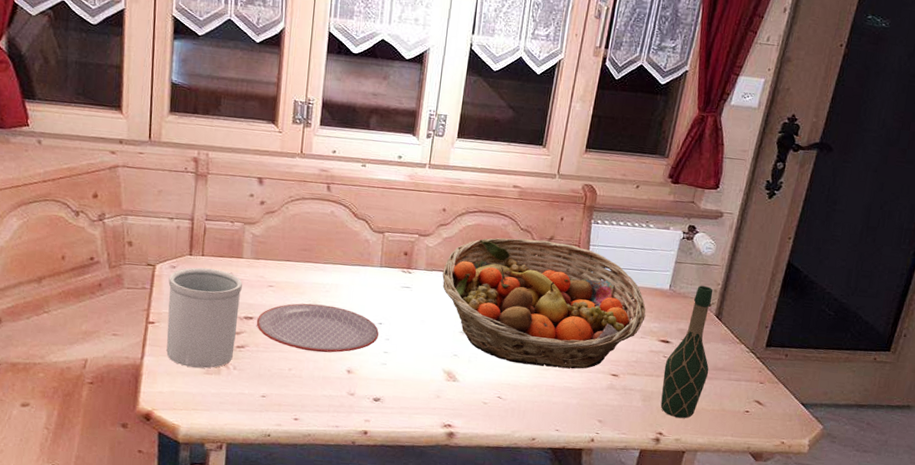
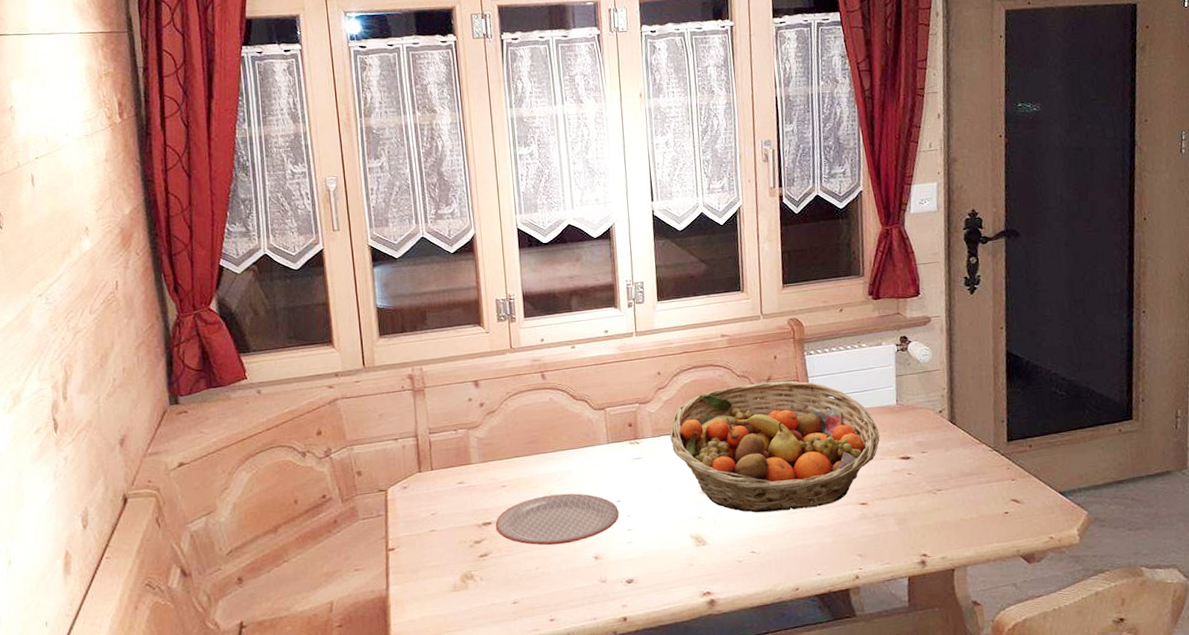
utensil holder: present [166,267,243,369] -> none [402,480,478,588]
wine bottle: present [660,285,713,419] -> none [911,393,958,535]

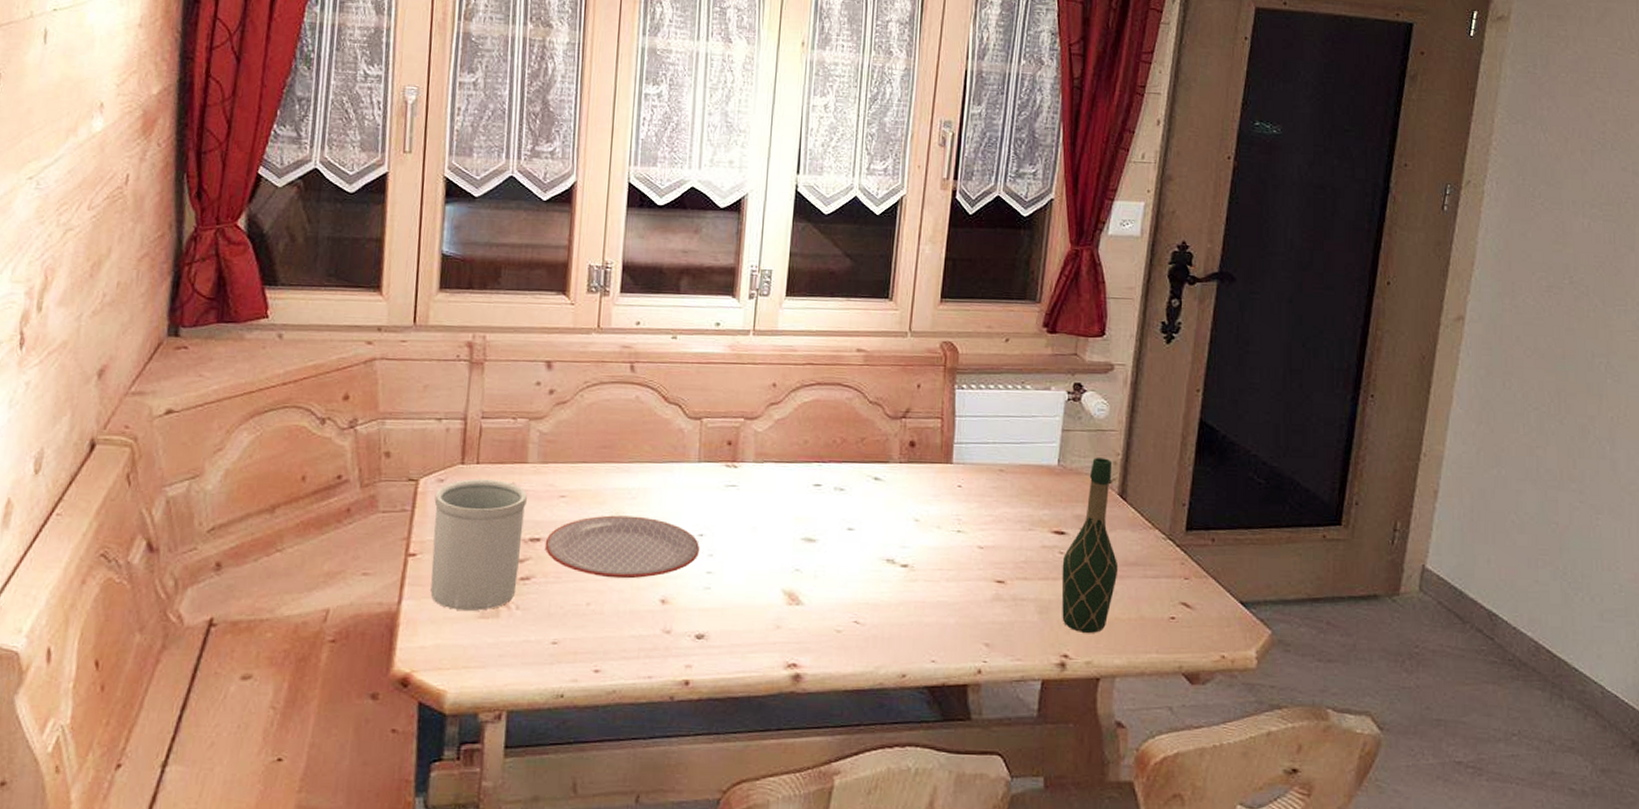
utensil holder: none [402,480,478,588] -> present [430,479,527,612]
fruit basket: present [670,381,880,513] -> none [776,413,1032,578]
wine bottle: none [911,393,958,535] -> present [1061,458,1119,634]

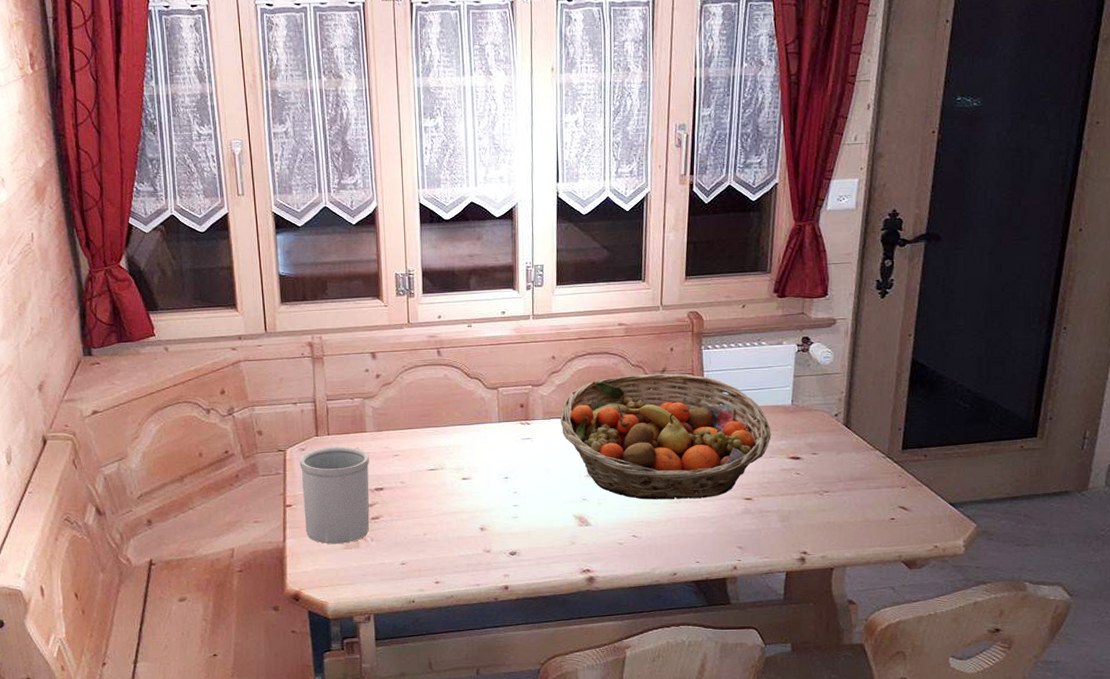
plate: present [544,515,701,579] -> none [387,466,507,514]
fruit basket: none [776,413,1032,578] -> present [560,373,771,500]
wine bottle: present [1061,458,1119,634] -> none [798,396,846,535]

